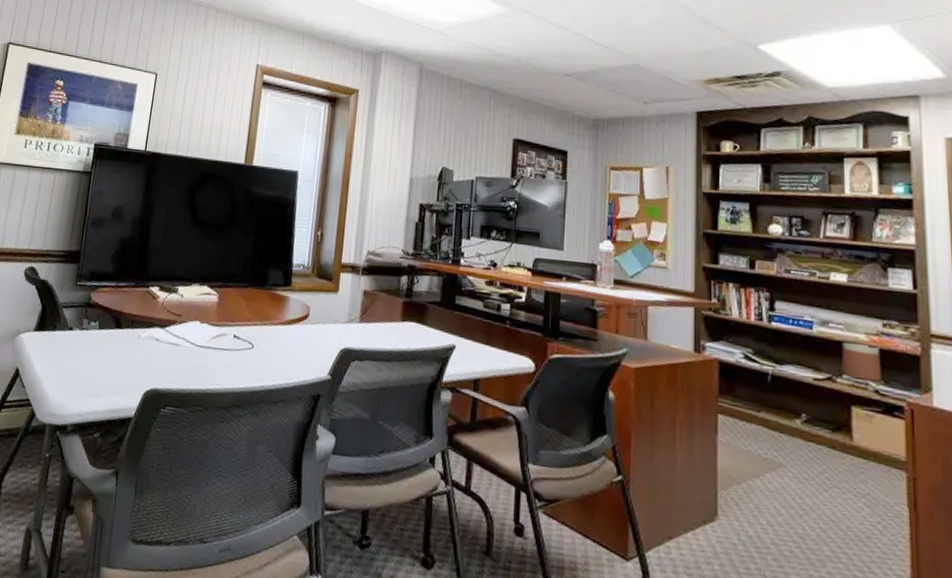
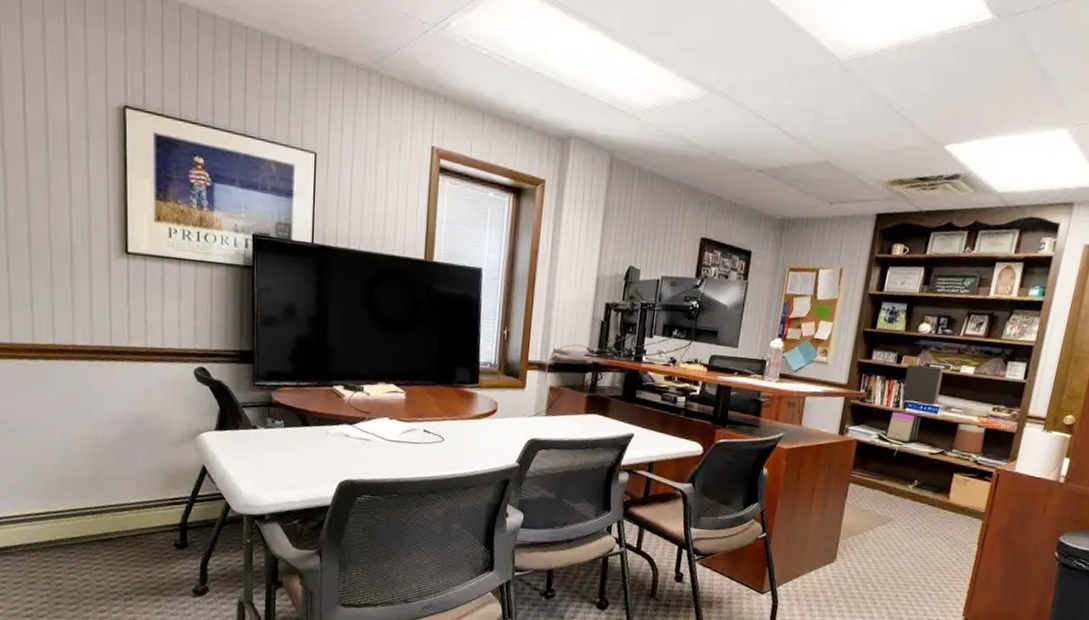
books: none [753,324,794,364] -> present [886,410,922,442]
binder: none [764,270,809,319] -> present [901,364,943,405]

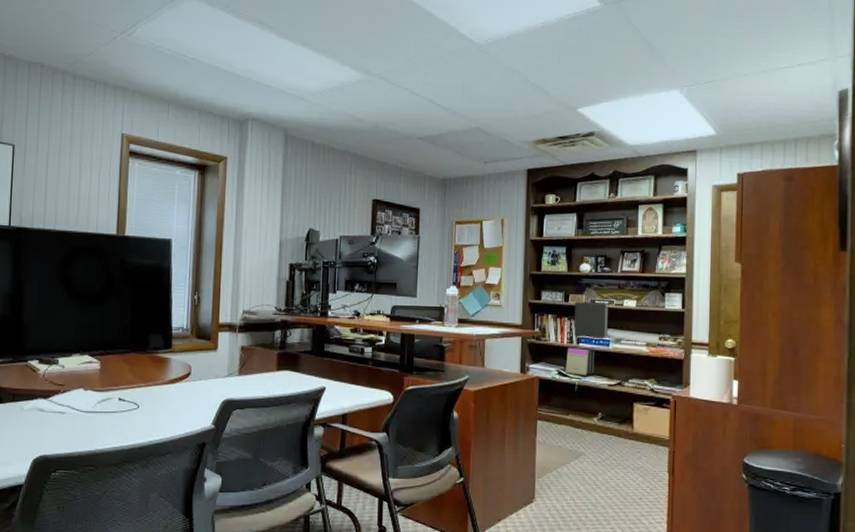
vase: present [953,406,989,455] -> none [629,338,656,384]

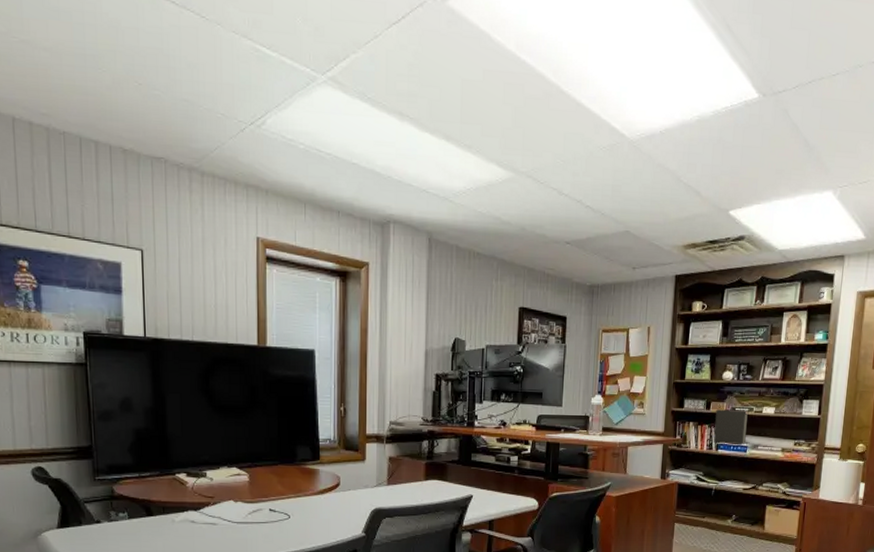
books: present [565,346,595,376] -> none [703,452,733,480]

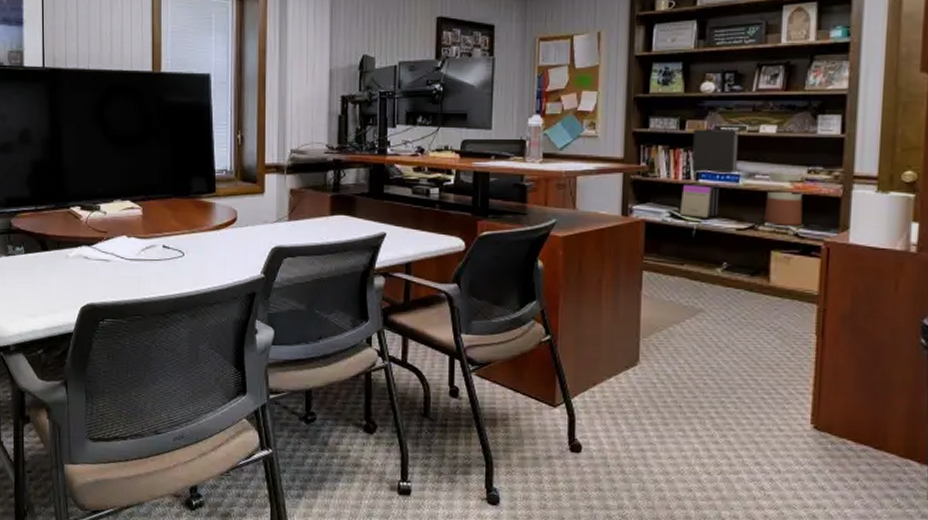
books: none [703,452,733,480] -> present [679,182,720,218]
vase: none [763,444,791,487] -> present [765,171,803,227]

